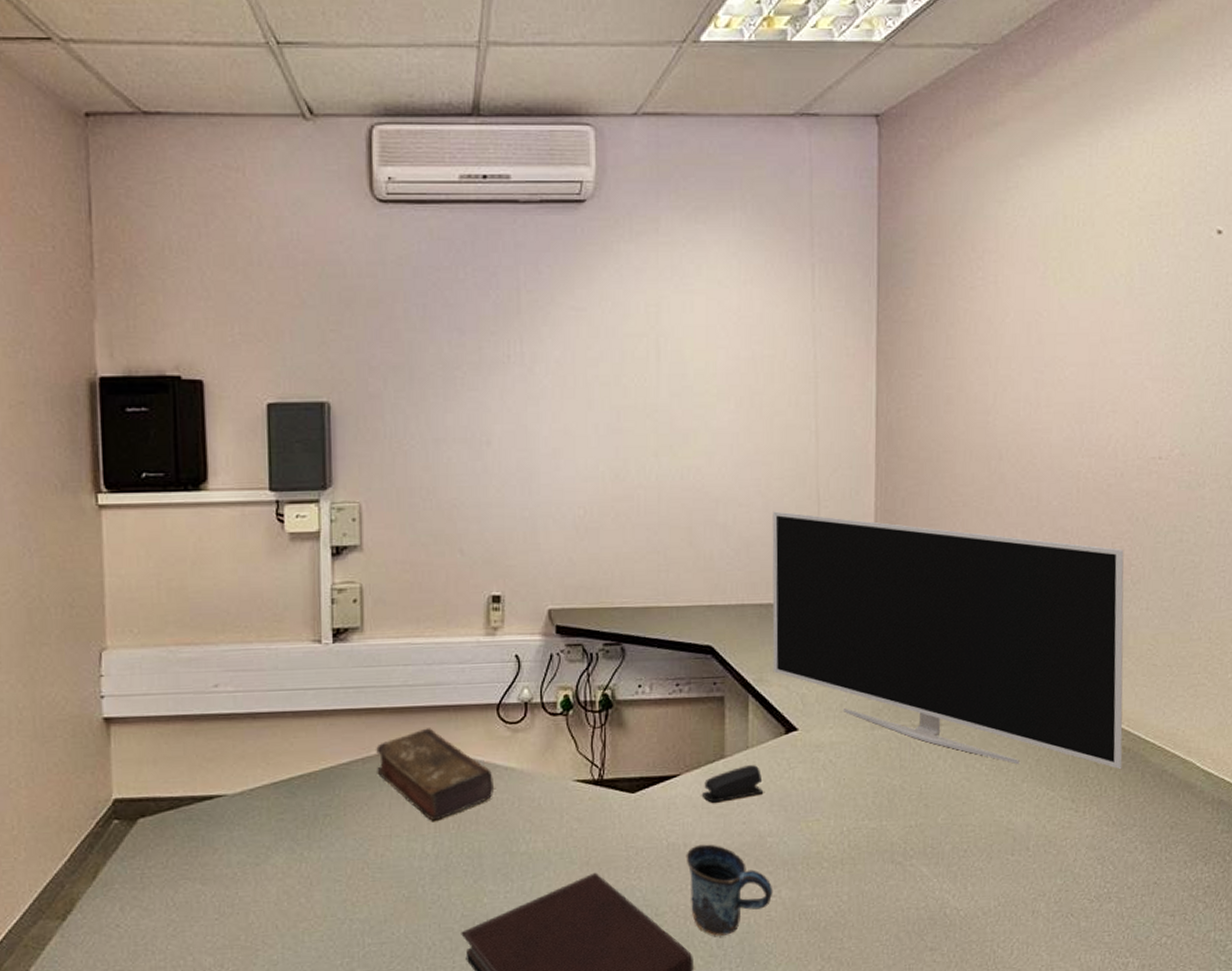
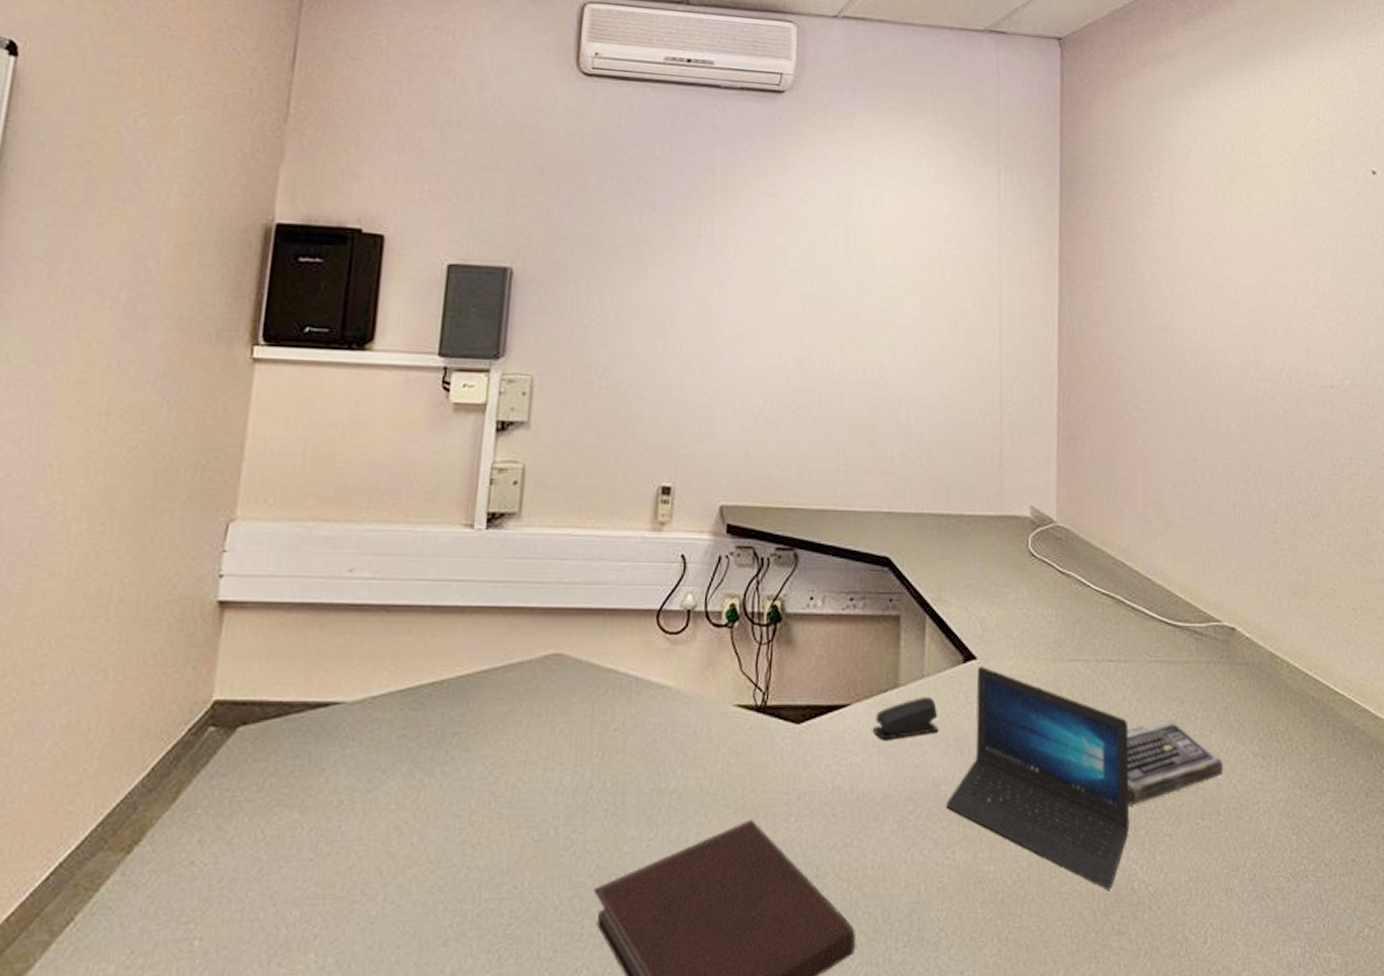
book: present [376,728,493,821] -> none [518,634,647,747]
mug: present [686,844,773,936] -> none [852,790,947,906]
laptop: none [771,736,943,915] -> present [945,667,1130,890]
monitor: present [772,511,1124,770] -> none [952,415,1312,724]
keyboard: none [941,773,1033,846] -> present [1127,720,1223,805]

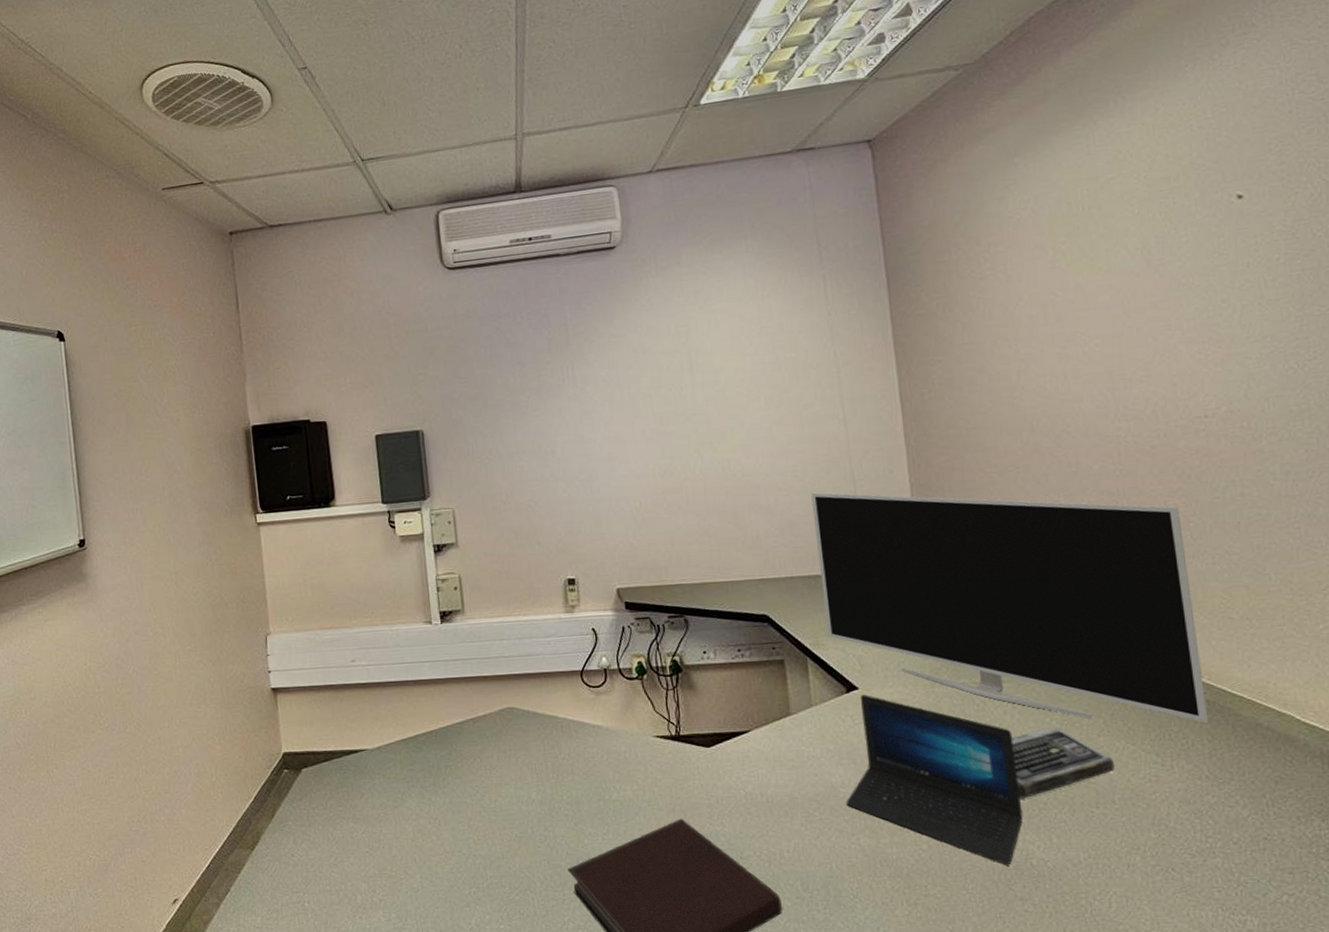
stapler: present [872,697,939,740] -> none [772,721,832,756]
monitor: none [952,415,1312,724] -> present [811,492,1209,724]

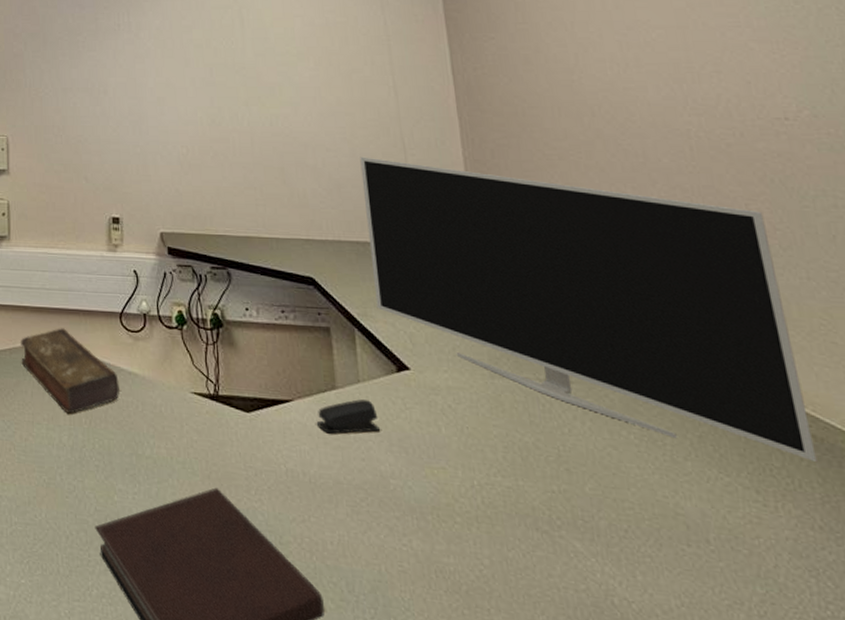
book: none [483,692,585,772] -> present [21,328,120,414]
stapler: none [772,721,832,756] -> present [316,399,381,434]
laptop: present [846,695,1023,866] -> none [396,377,601,600]
keyboard: present [1011,728,1115,798] -> none [583,442,707,522]

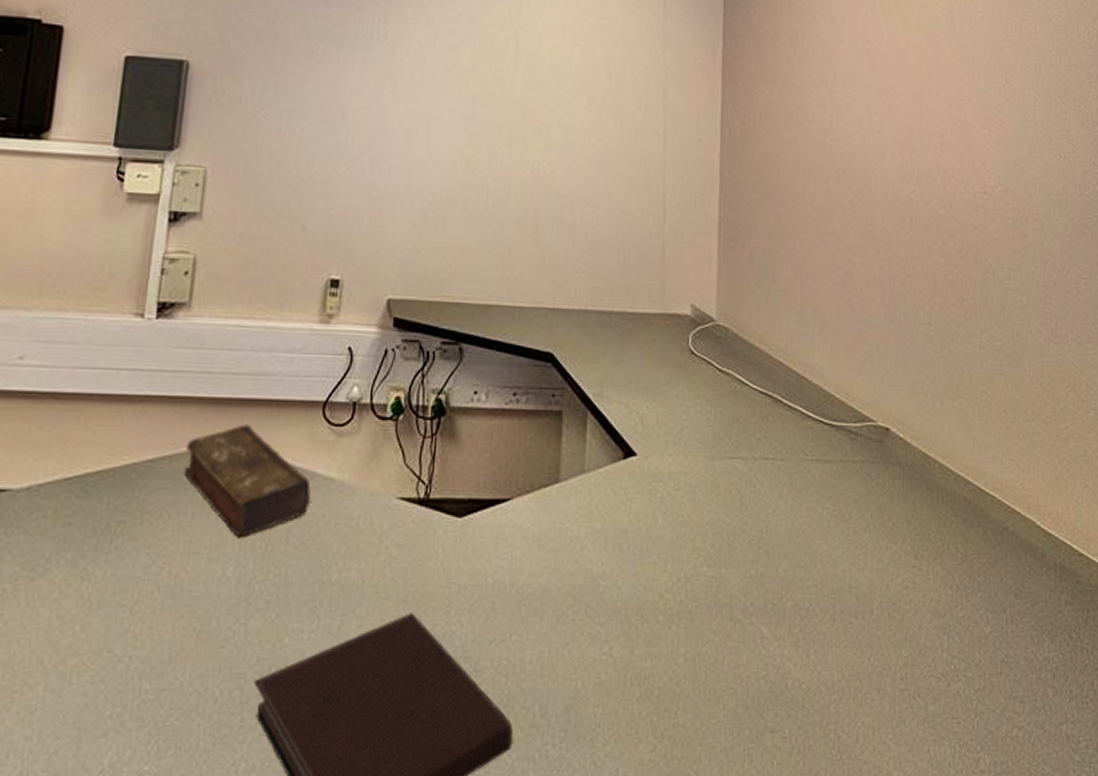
stapler: present [316,399,381,434] -> none [533,493,599,535]
monitor: present [360,157,817,463] -> none [613,213,964,524]

